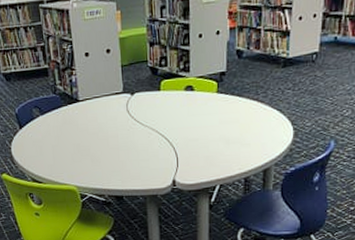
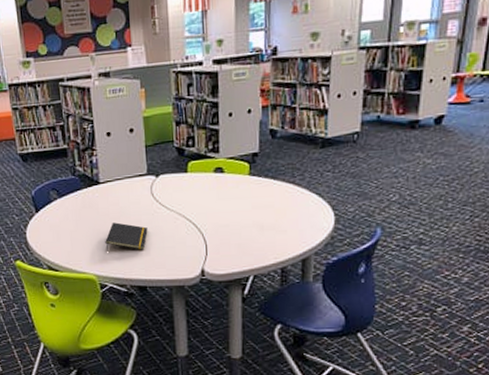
notepad: none [84,137,124,165] -> present [105,222,148,252]

